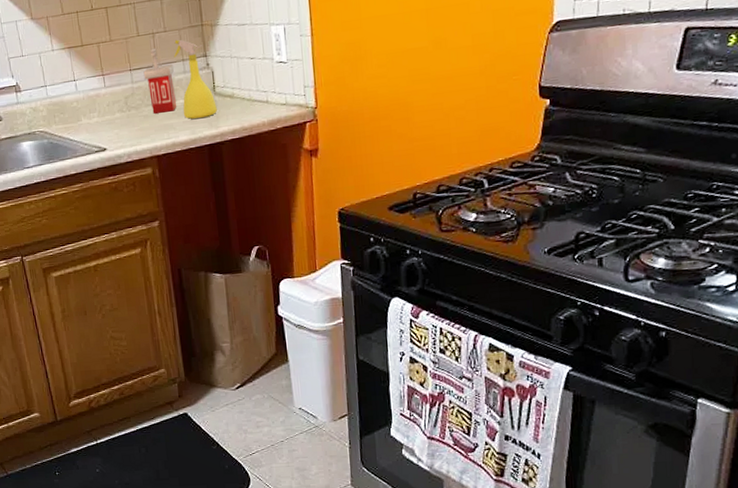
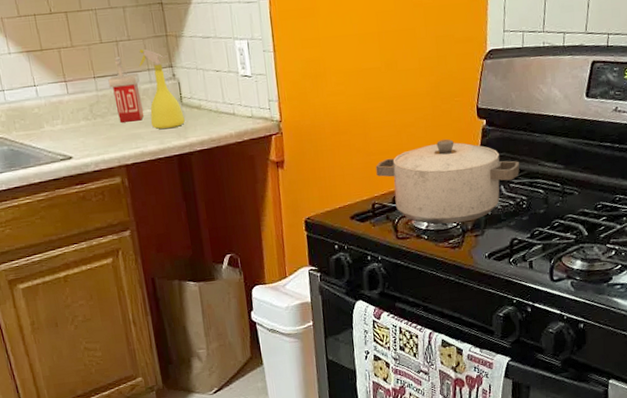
cooking pot: none [418,121,590,216] -> present [375,139,520,224]

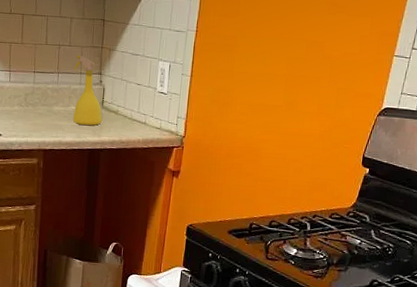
soap dispenser: present [108,56,145,123] -> none [45,58,72,115]
cooking pot: present [375,139,520,224] -> none [259,178,394,256]

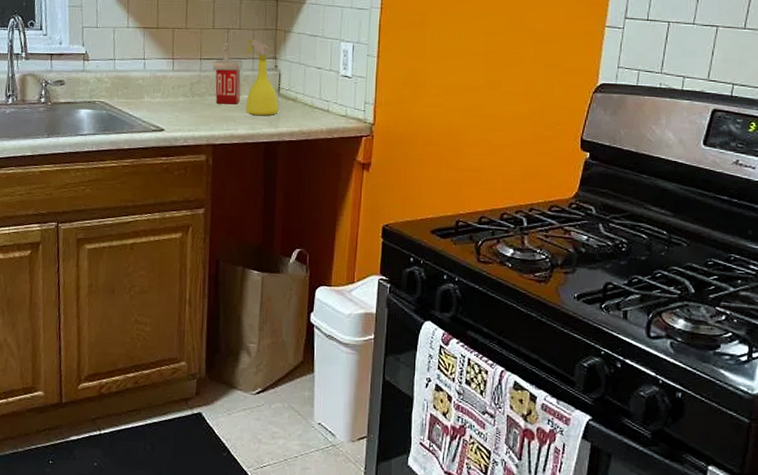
soap dispenser: none [45,58,72,115] -> present [213,42,243,104]

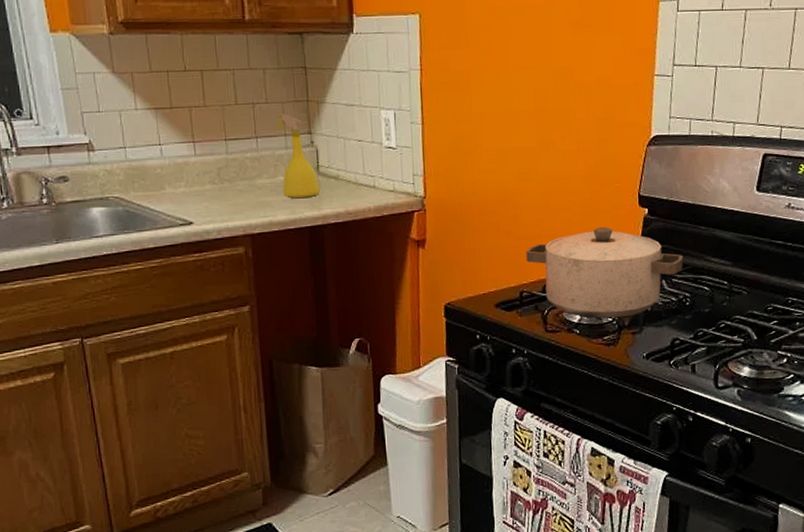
soap dispenser: present [213,42,243,104] -> none [240,119,277,189]
cooking pot: none [465,166,623,256] -> present [526,226,684,319]

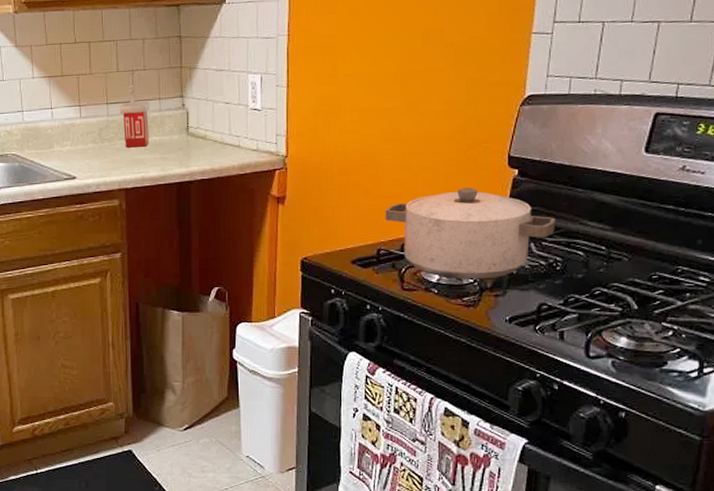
soap dispenser: none [240,119,277,189] -> present [120,84,150,148]
spray bottle: present [275,113,320,199] -> none [150,78,189,157]

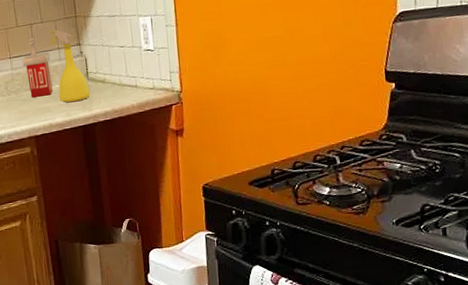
spray bottle: none [150,78,189,157] -> present [49,29,90,103]
cooking pot: present [385,187,556,280] -> none [276,103,433,190]

